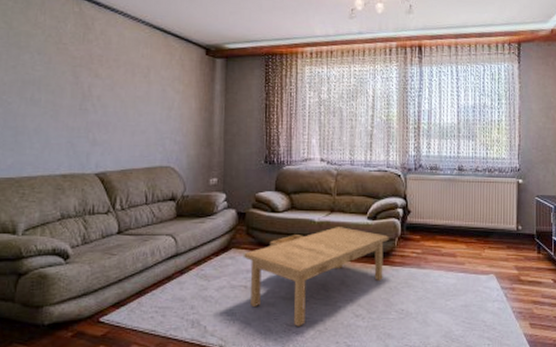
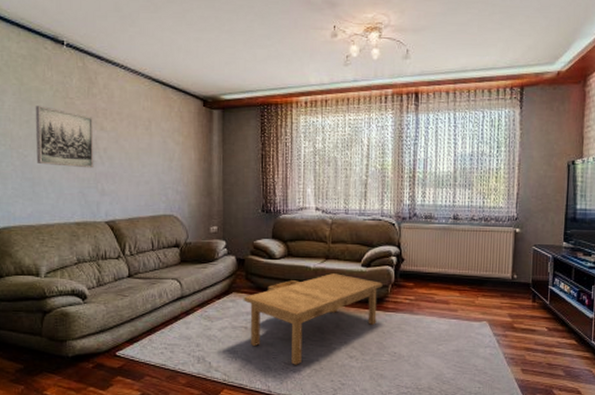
wall art: none [21,51,87,117] -> present [35,106,94,169]

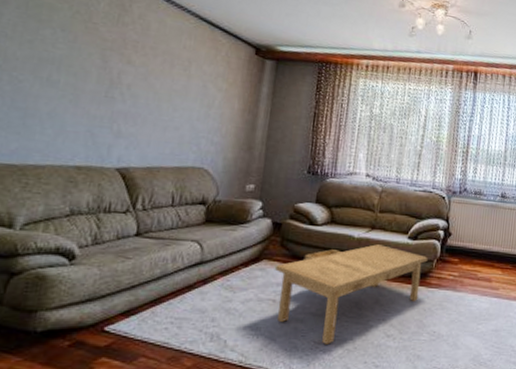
wall art: present [35,106,94,169] -> none [34,25,119,106]

